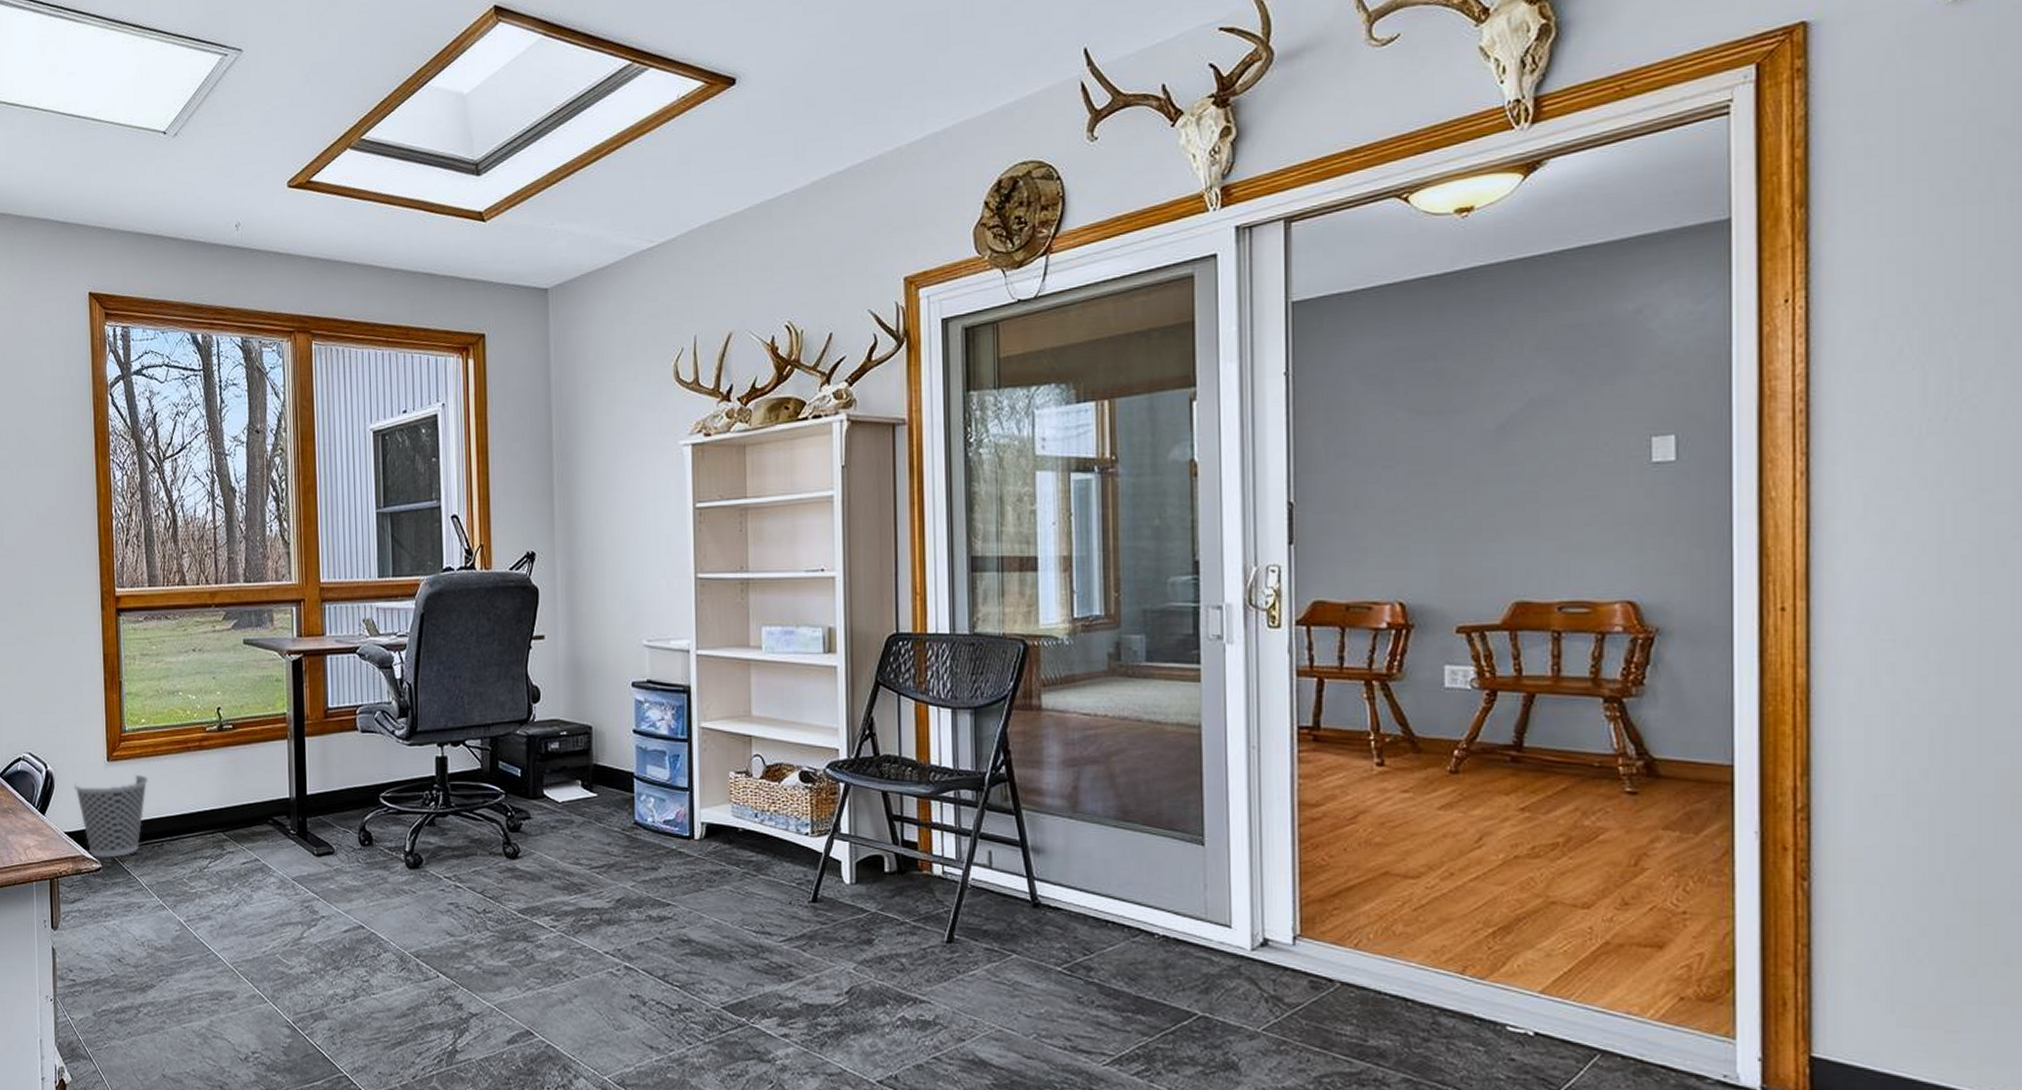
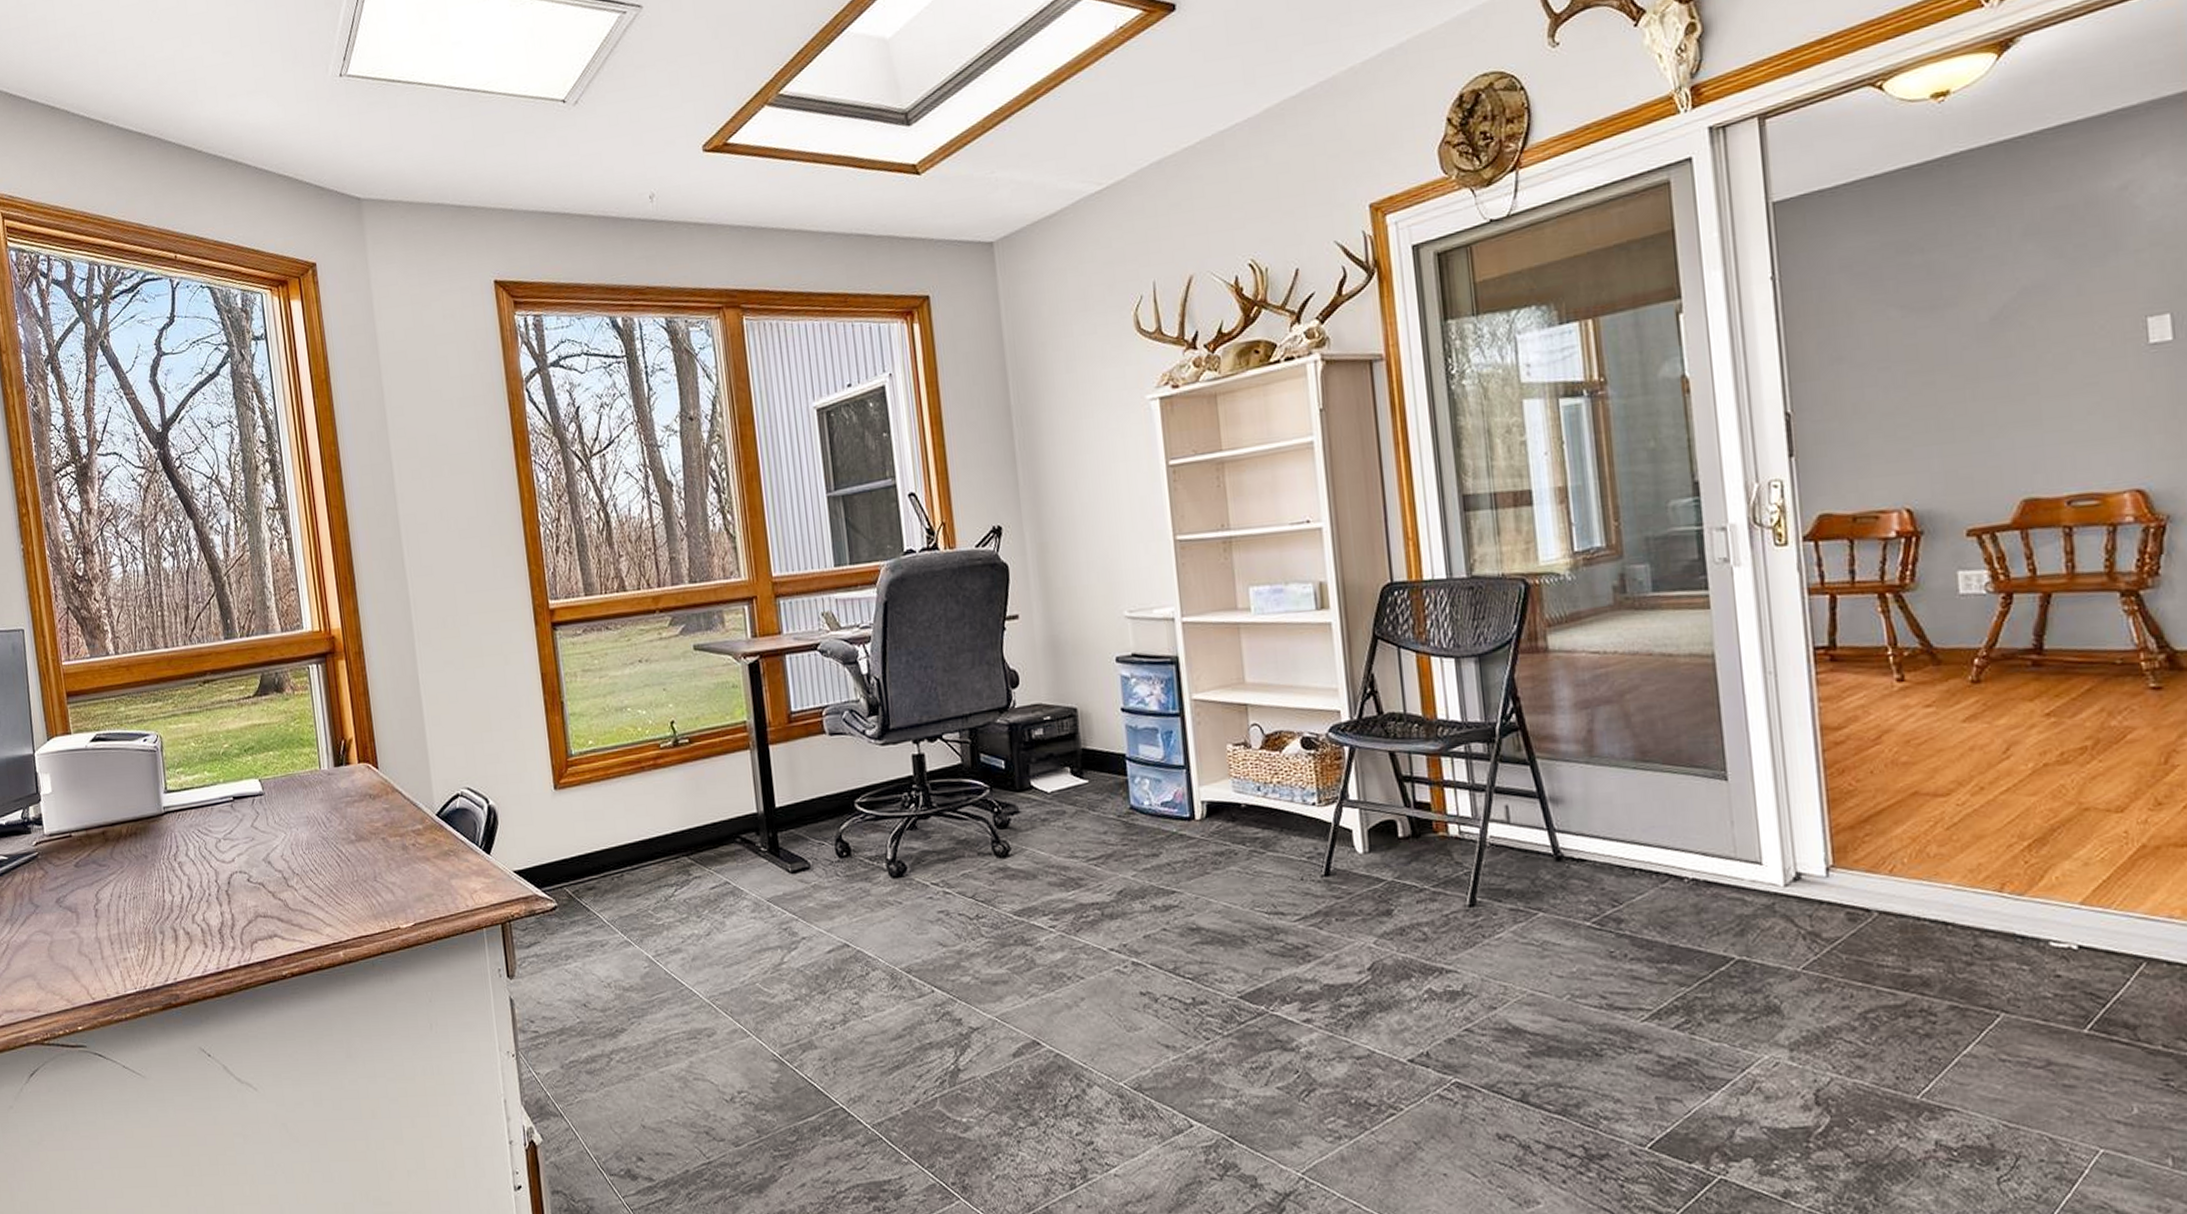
wastebasket: present [73,774,148,858] -> none [519,801,601,896]

